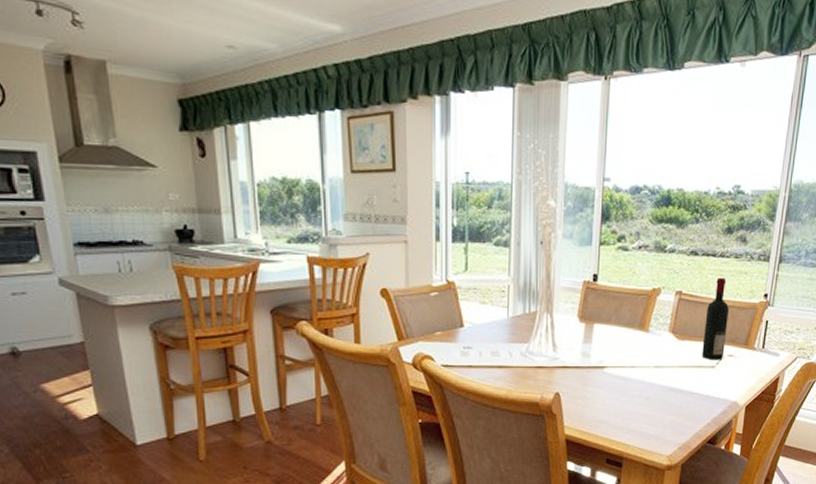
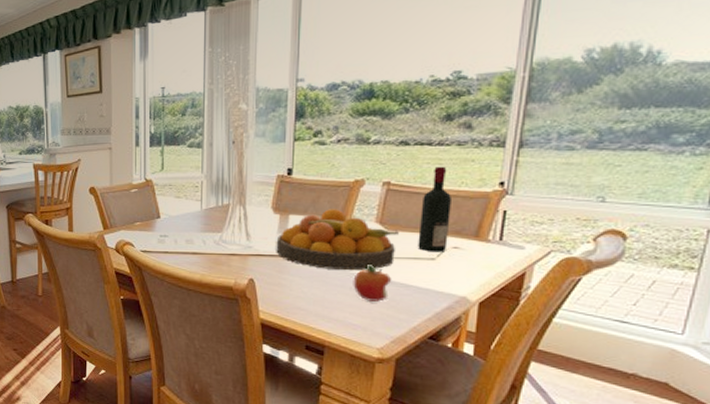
fruit bowl: none [581,318,687,381] -> present [276,209,399,271]
fruit: none [648,374,681,410] -> present [353,265,392,302]

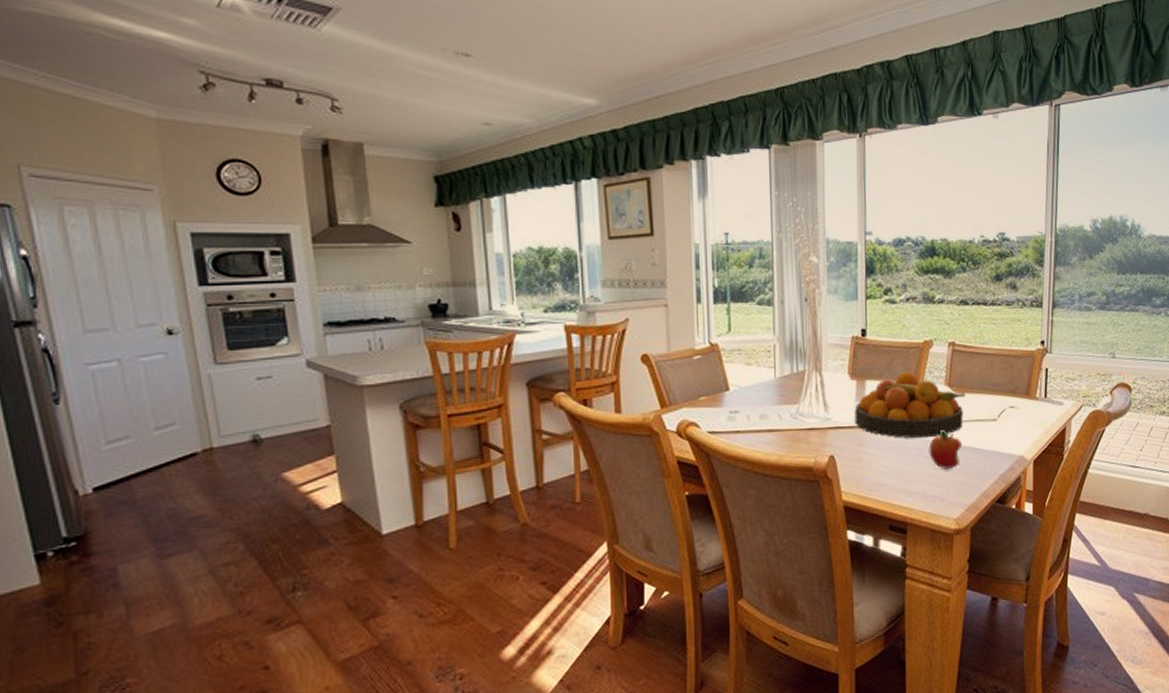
wine bottle: present [418,166,451,252] -> none [981,326,1006,413]

